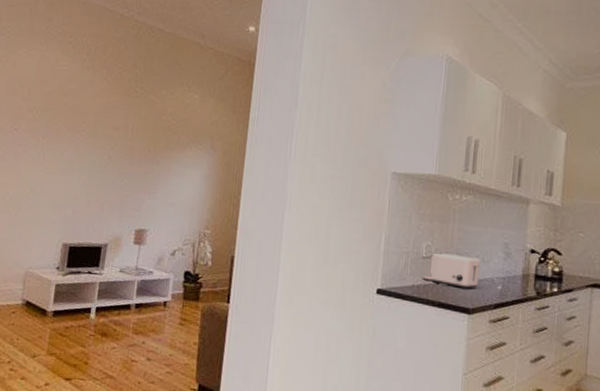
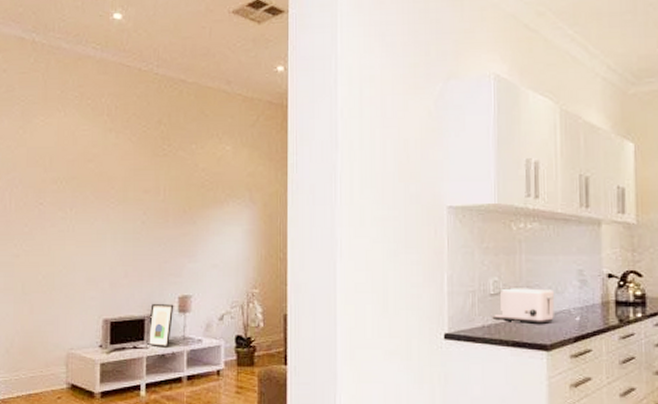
picture frame: none [100,234,131,276] -> present [146,304,174,348]

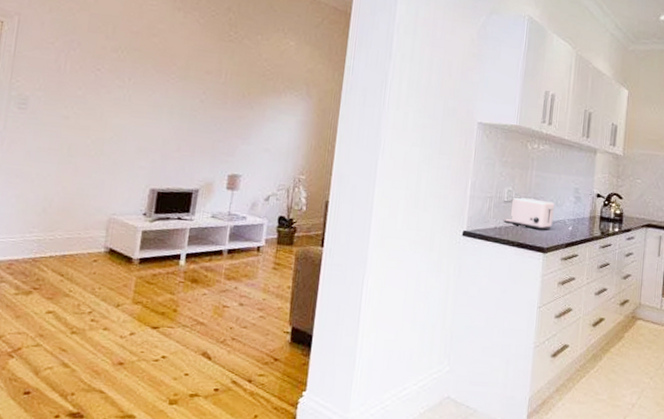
picture frame: present [146,304,174,348] -> none [191,179,223,222]

